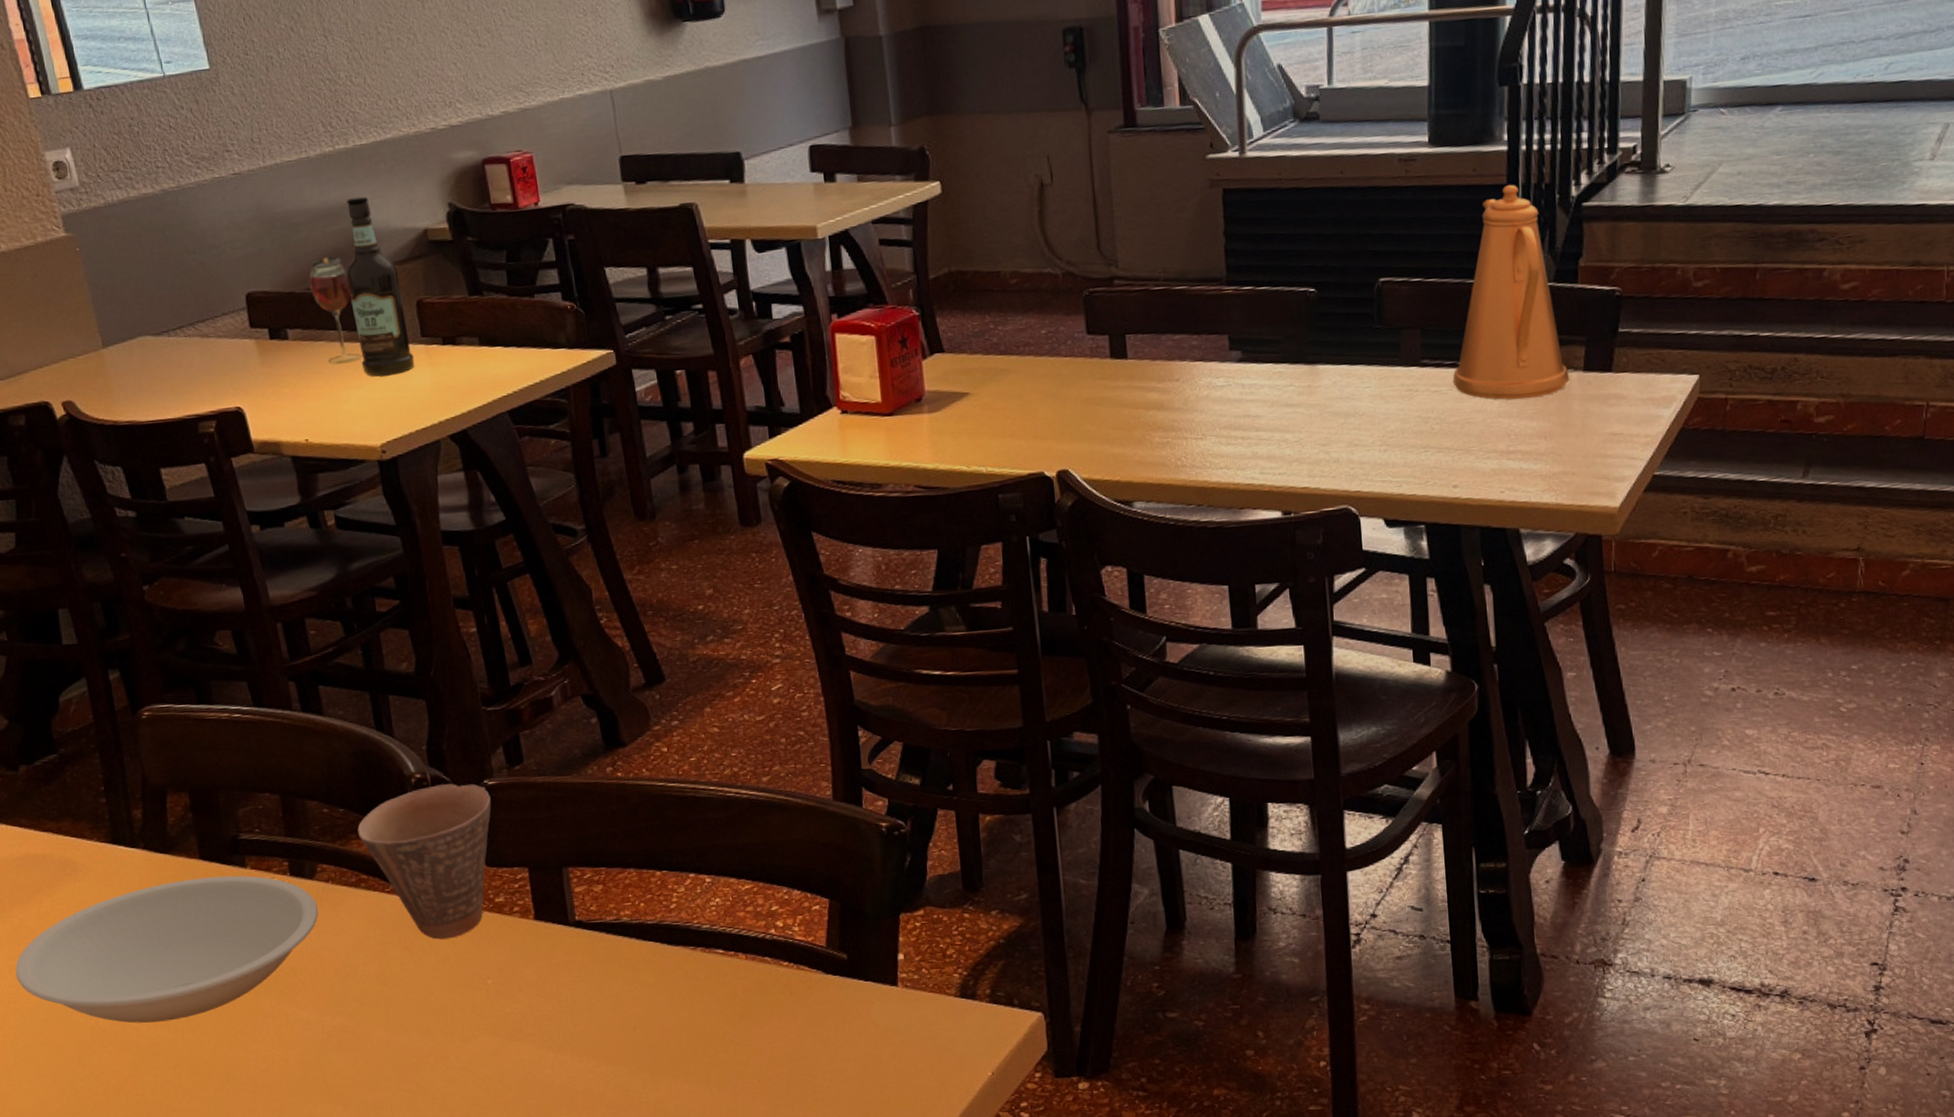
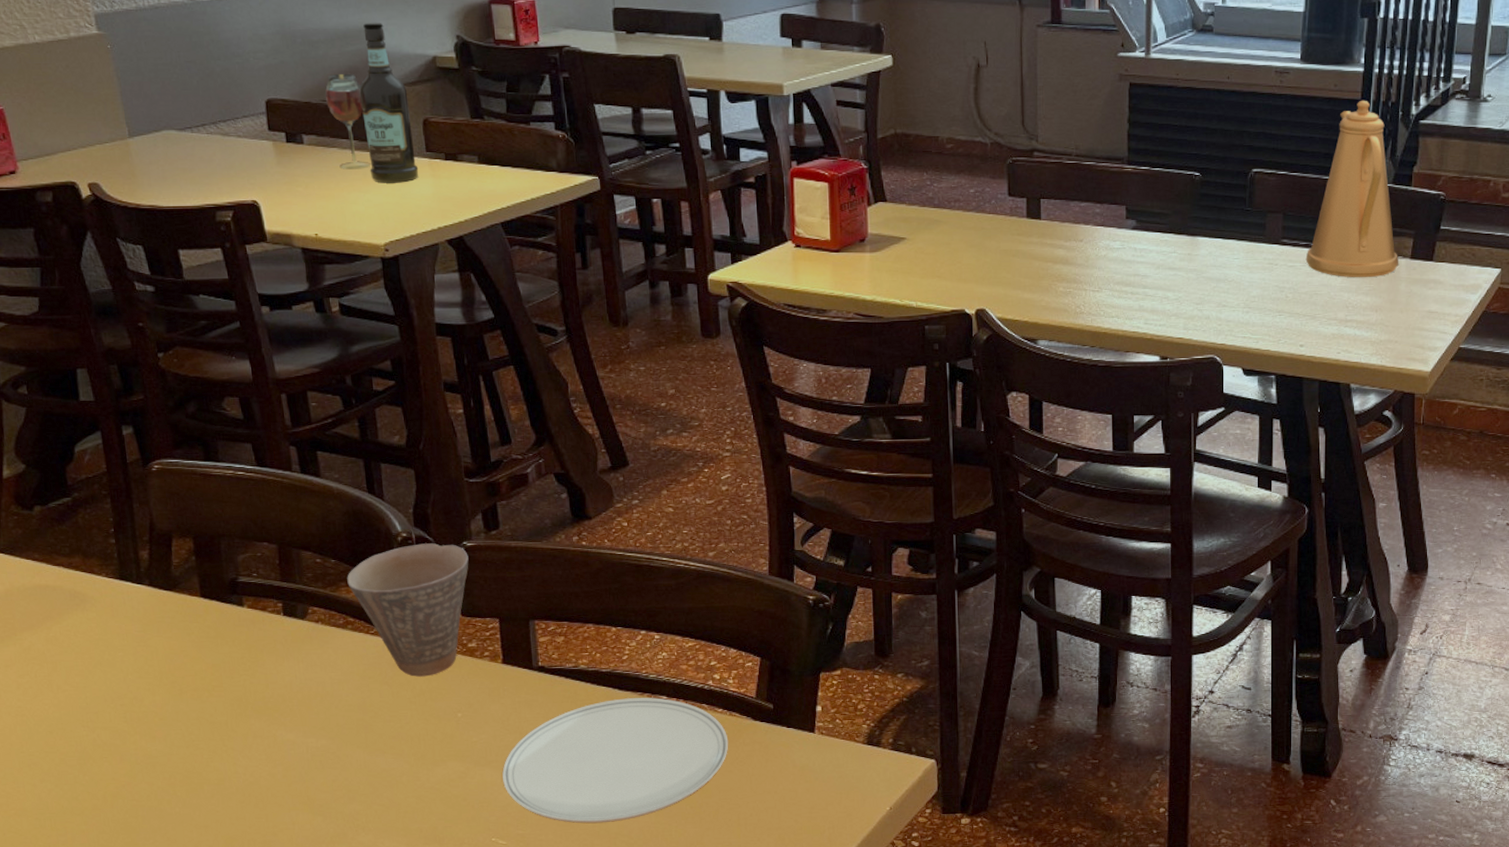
dish: present [15,875,319,1023] -> none [23,613,308,738]
plate: none [540,952,798,1105] -> present [502,697,729,824]

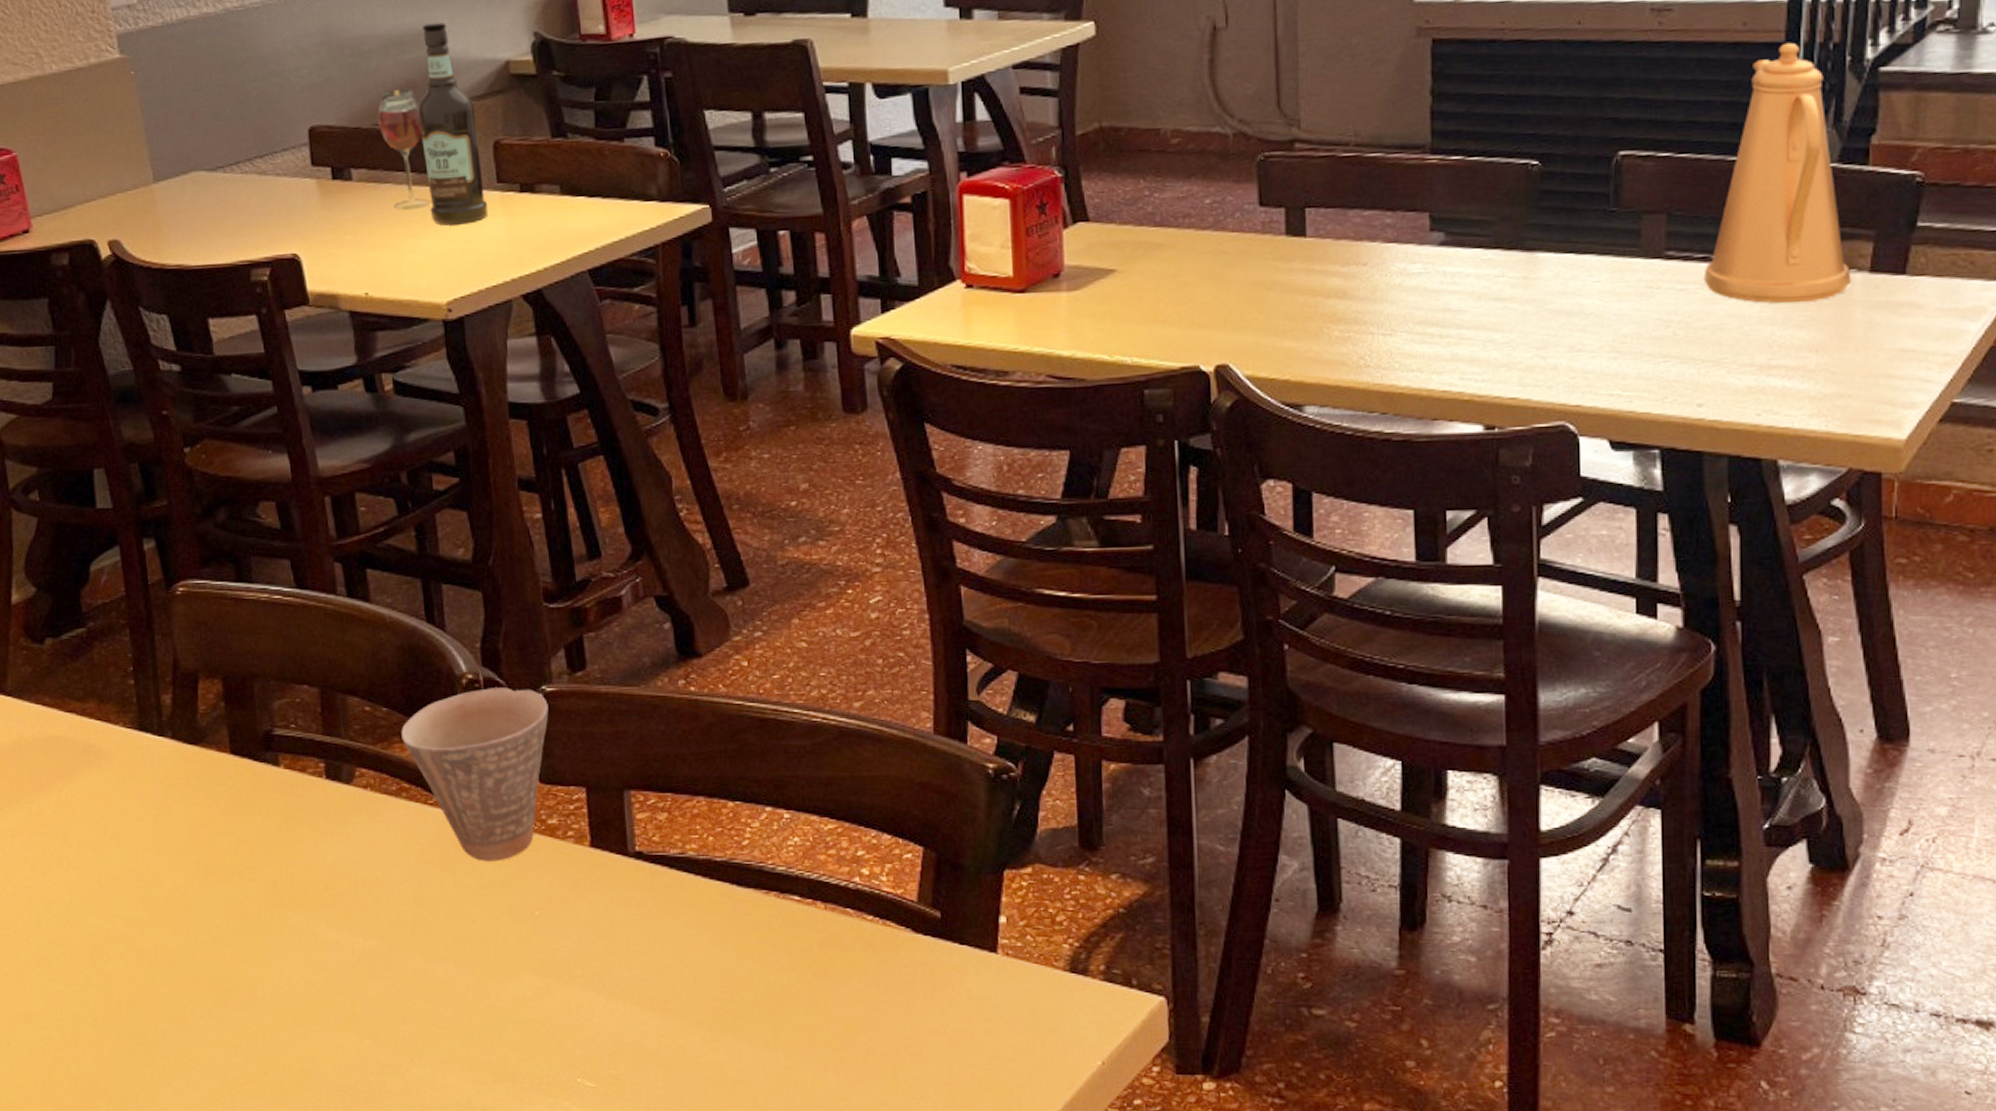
plate: present [502,697,729,824] -> none [590,897,882,1065]

